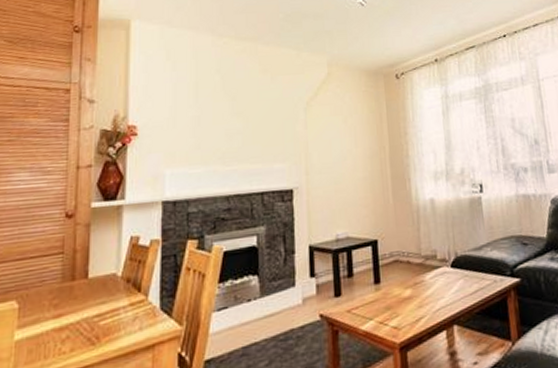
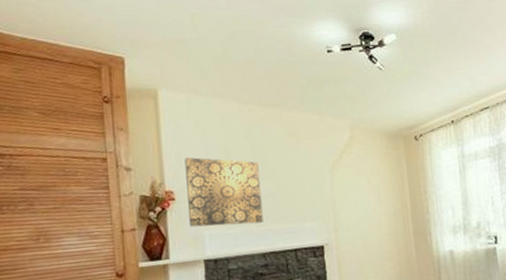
wall art: none [149,90,230,166] -> present [184,157,264,228]

